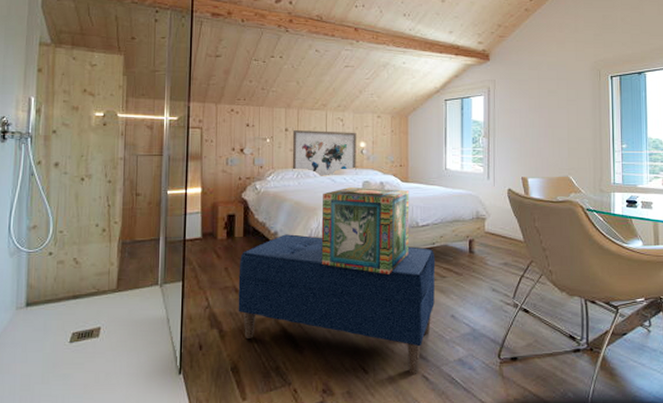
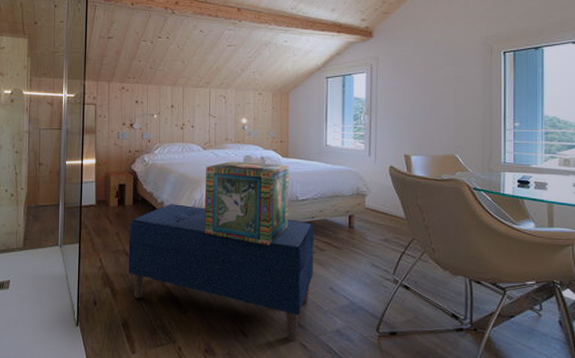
wall art: present [292,130,357,175] -> none [177,107,239,149]

